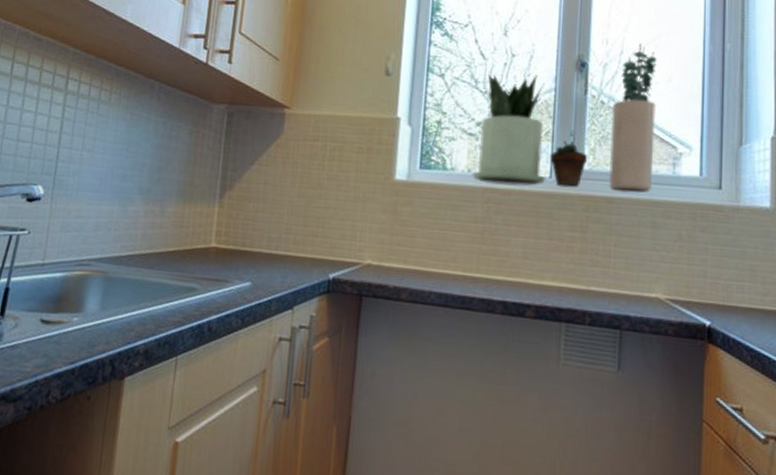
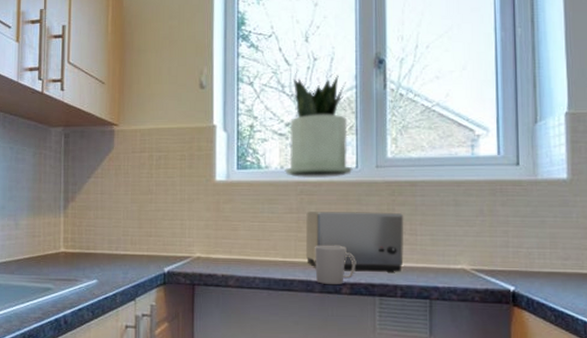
toaster: none [488,222,598,297] -> present [305,211,404,272]
mug: none [498,261,542,307] -> present [314,246,355,285]
succulent plant: present [550,130,588,188] -> none [355,123,391,175]
vase: present [608,43,657,194] -> none [411,36,453,177]

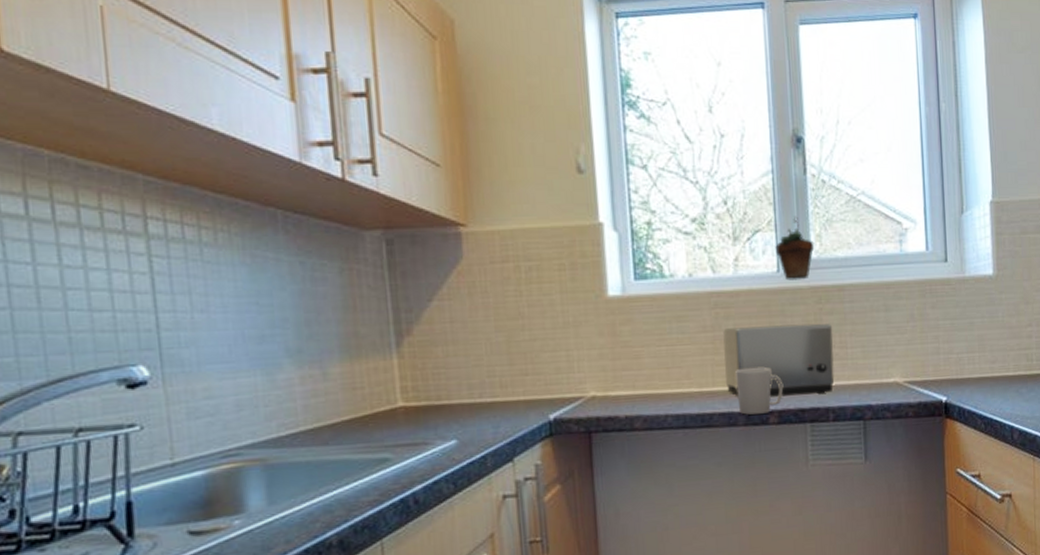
planter: present [285,75,353,179] -> none [694,156,774,288]
succulent plant: none [355,123,391,175] -> present [775,216,815,281]

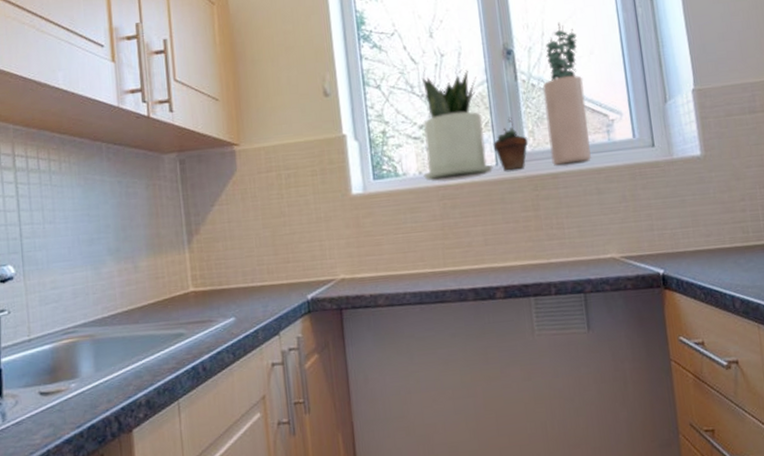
planter: none [694,156,774,288] -> present [421,70,493,183]
toaster: present [723,323,835,396] -> none [451,208,554,274]
mug: present [734,367,783,416] -> none [462,249,507,291]
vase: none [834,110,881,279] -> present [542,22,591,167]

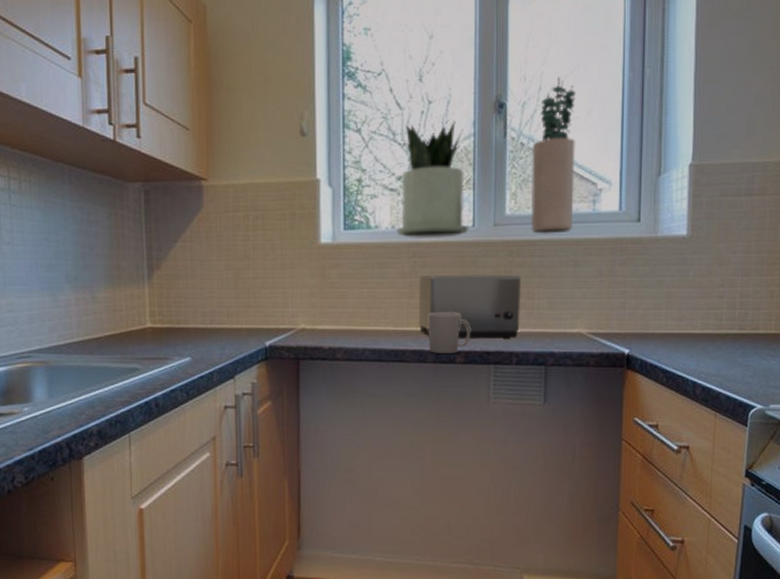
toaster: none [451,208,554,274] -> present [418,275,522,339]
mug: none [462,249,507,291] -> present [427,312,470,355]
succulent plant: present [493,117,529,172] -> none [472,176,510,235]

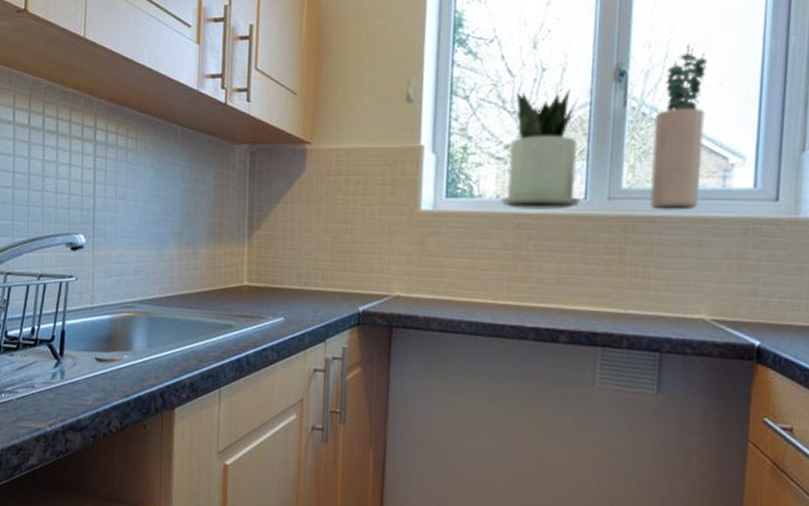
toaster: present [418,275,522,339] -> none [519,248,637,320]
mug: present [427,312,470,355] -> none [529,287,577,333]

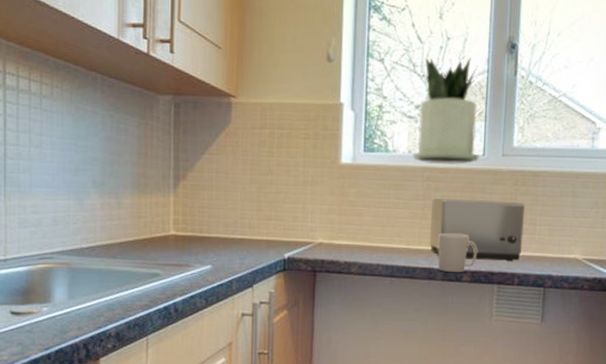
toaster: none [519,248,637,320] -> present [429,198,526,261]
mug: none [529,287,577,333] -> present [437,233,477,273]
vase: present [649,44,707,212] -> none [535,24,580,167]

